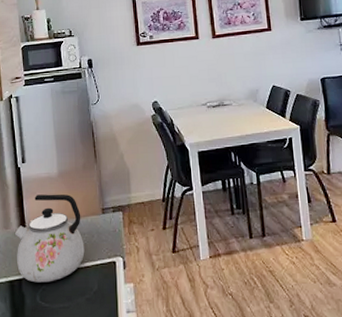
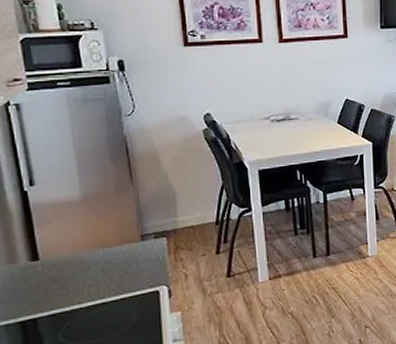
kettle: present [15,194,85,283] -> none [25,220,120,321]

